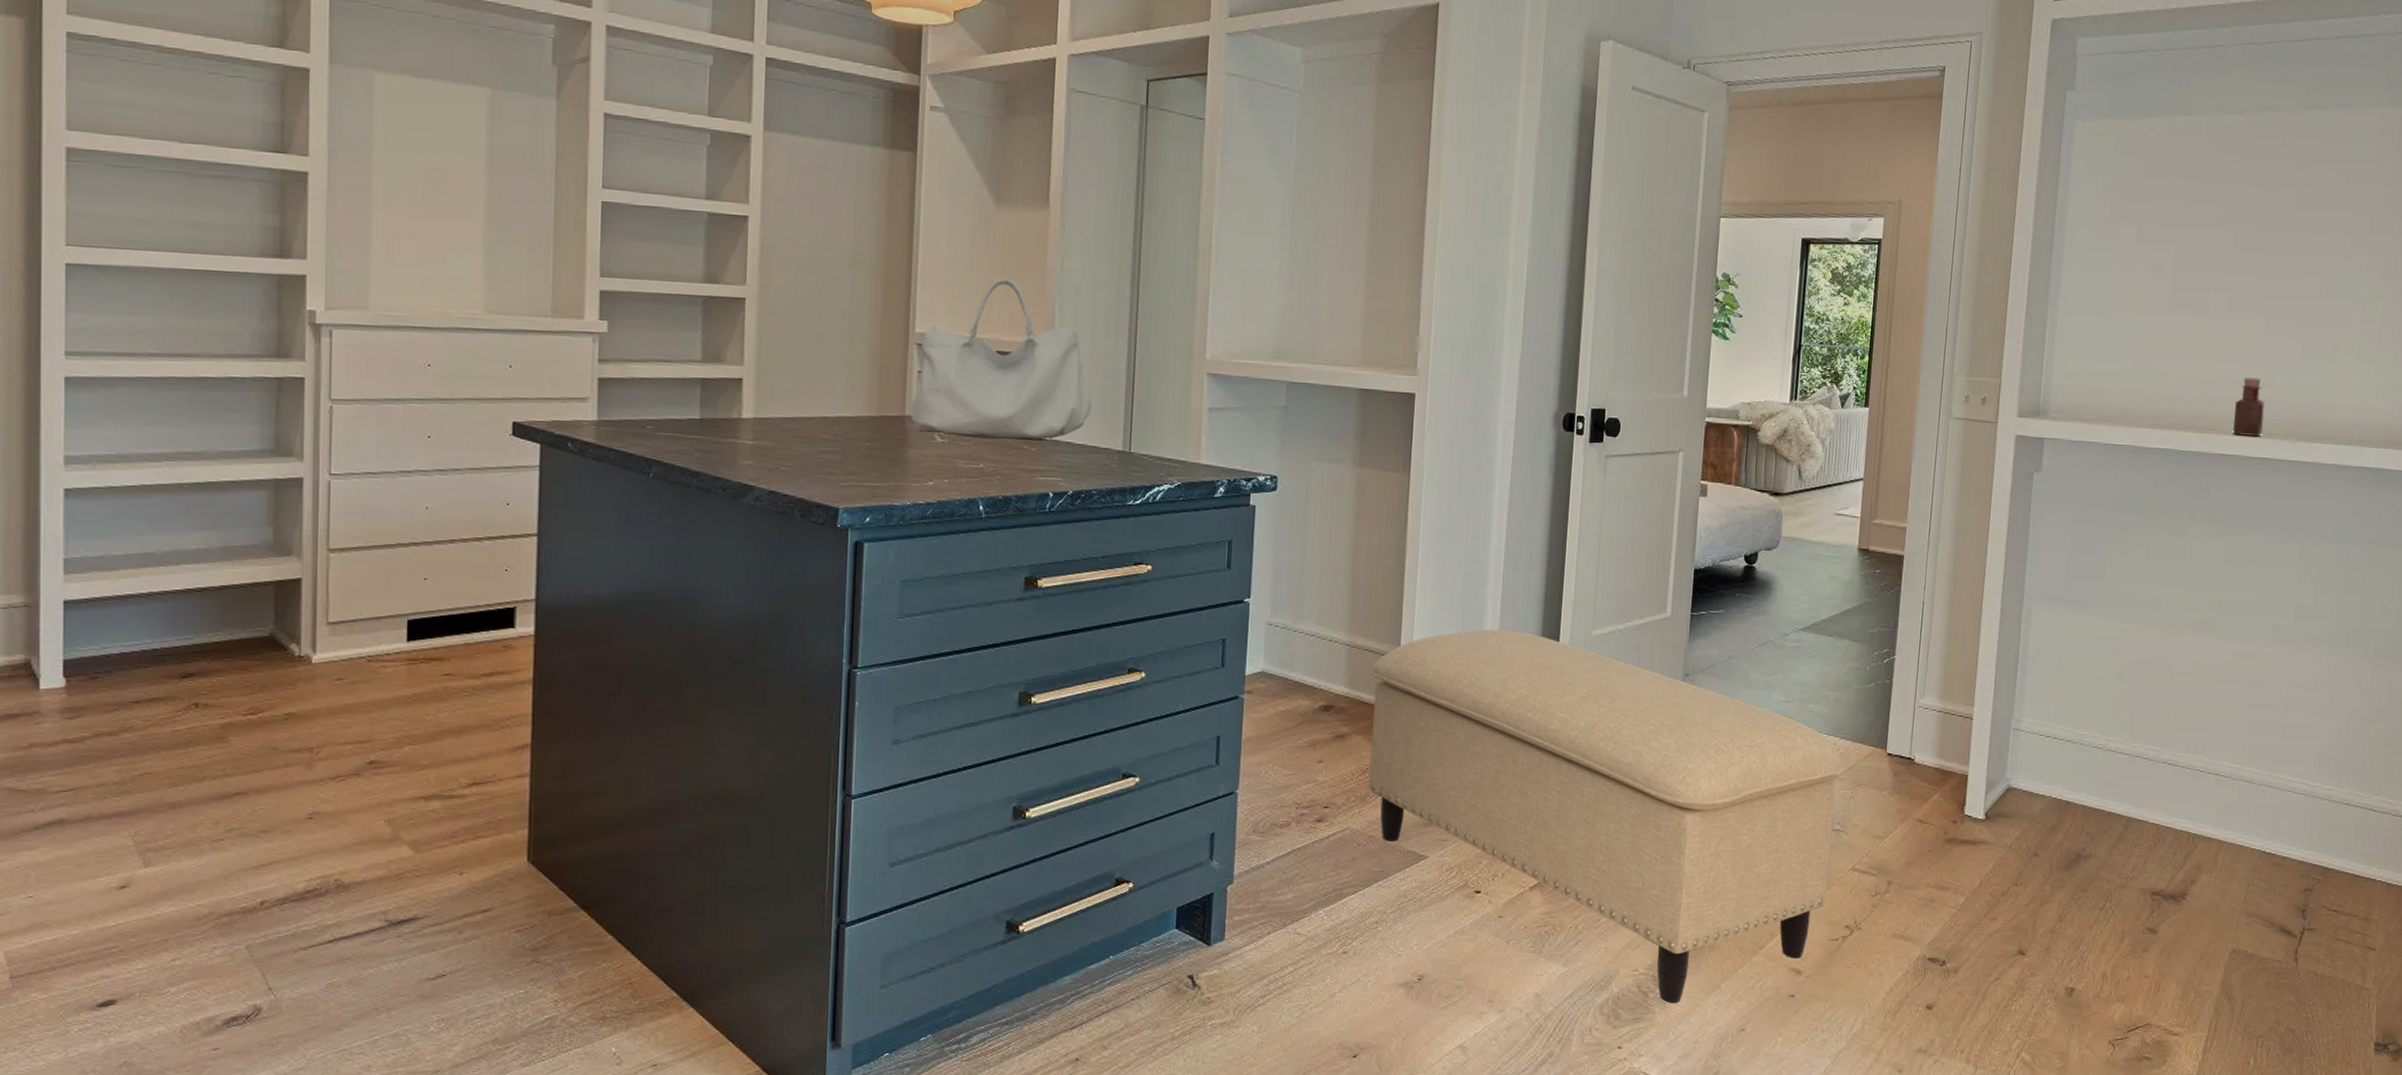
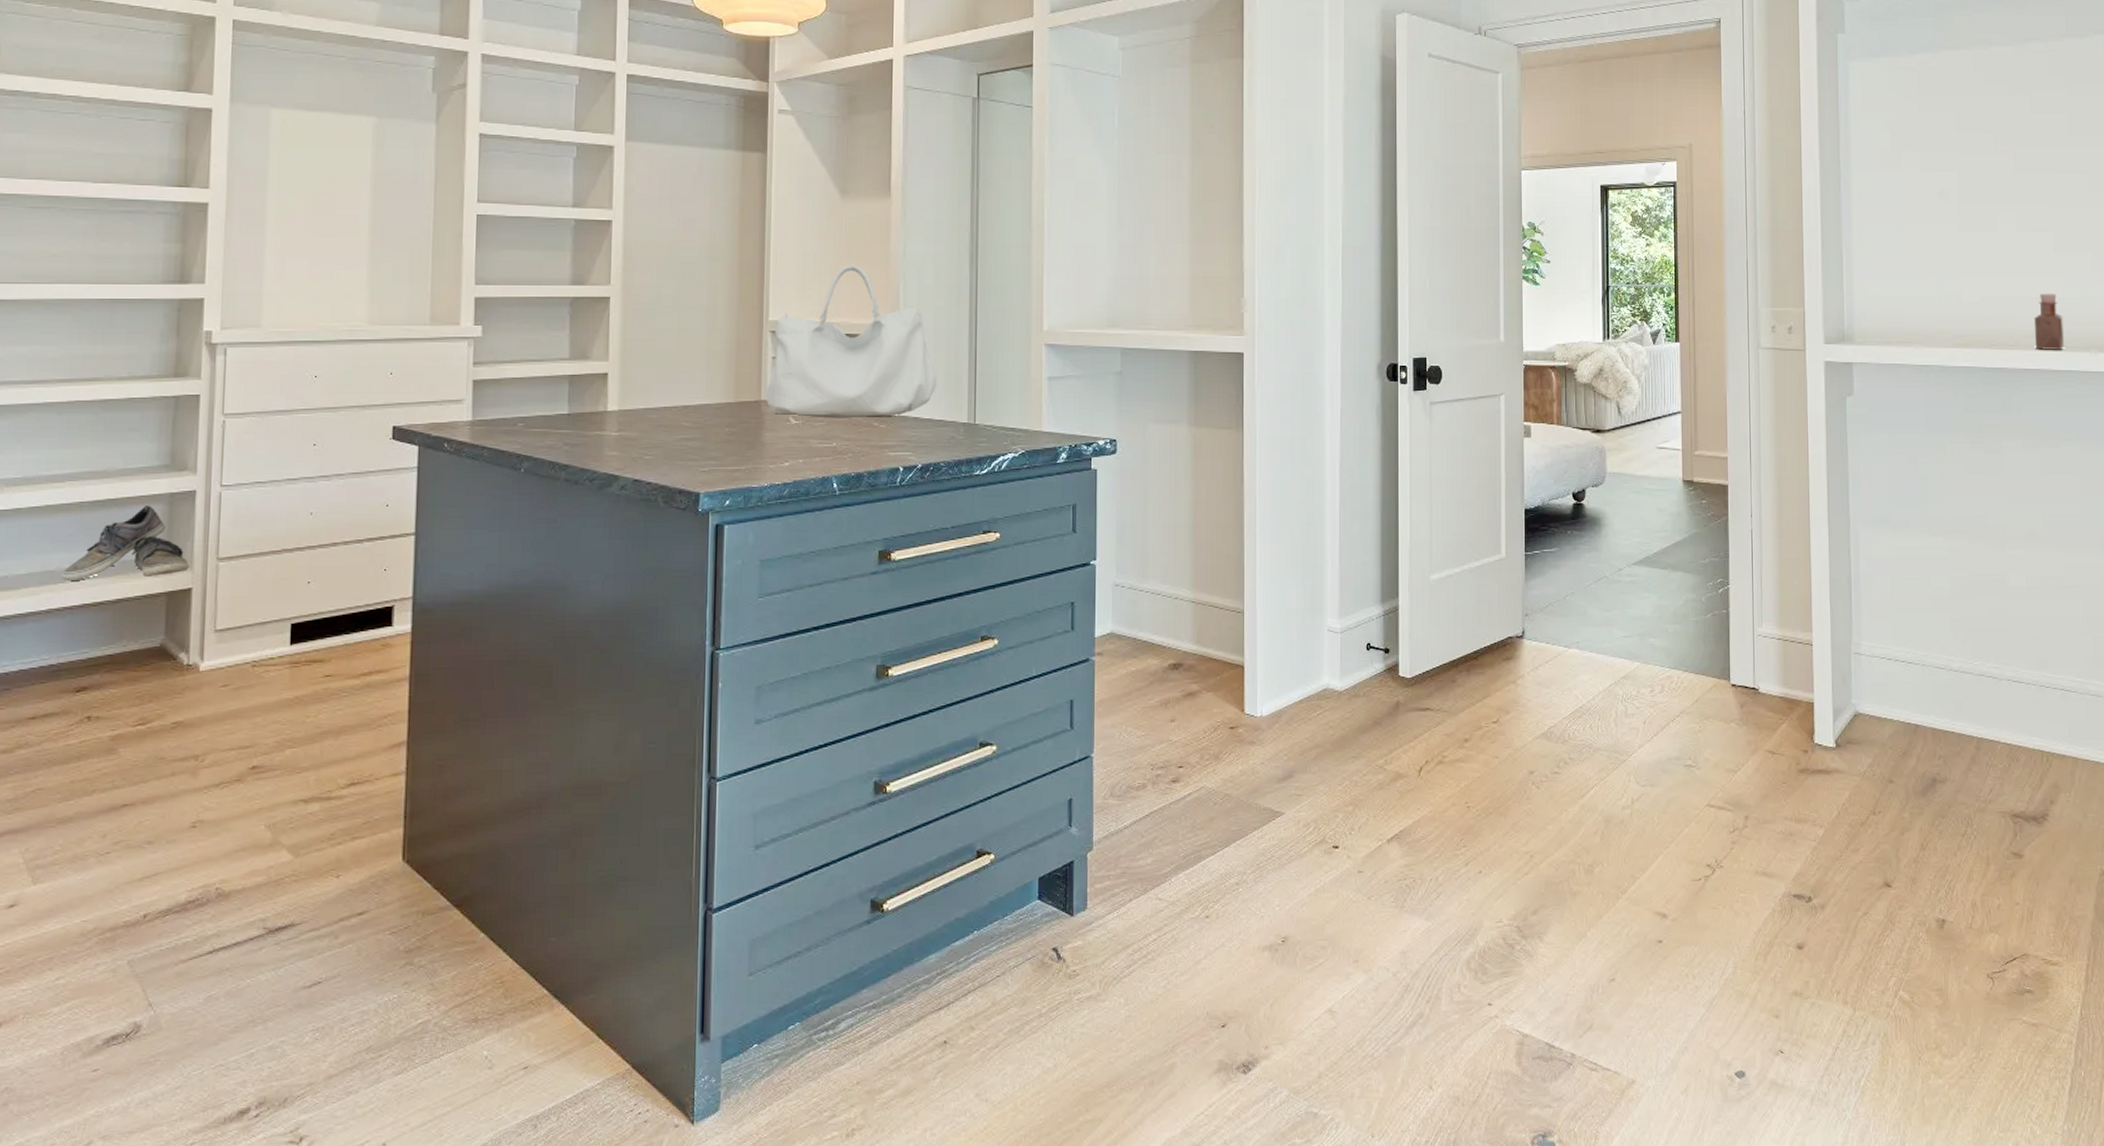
shoe: none [162,491,297,566] -> present [62,505,188,582]
ottoman: present [1368,629,1844,1002] -> none [1215,579,1689,954]

